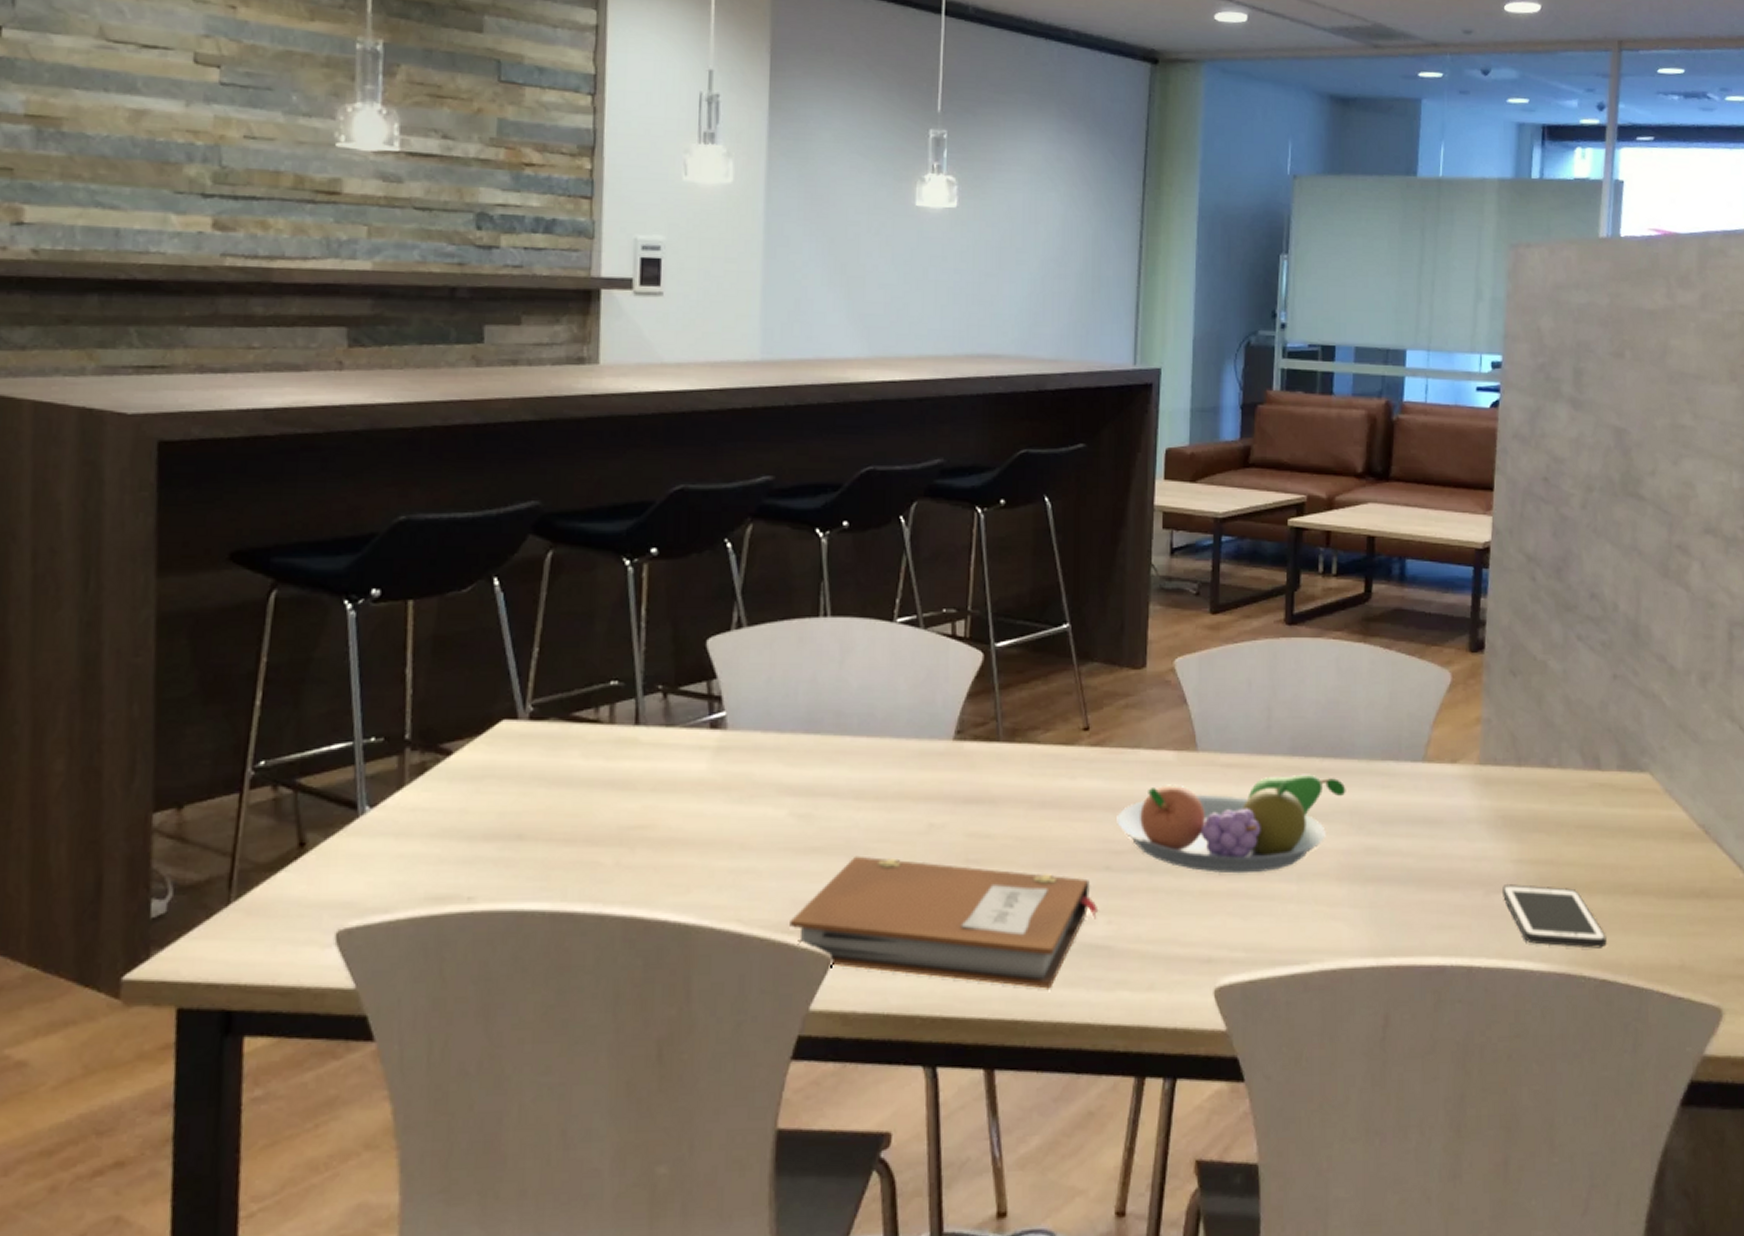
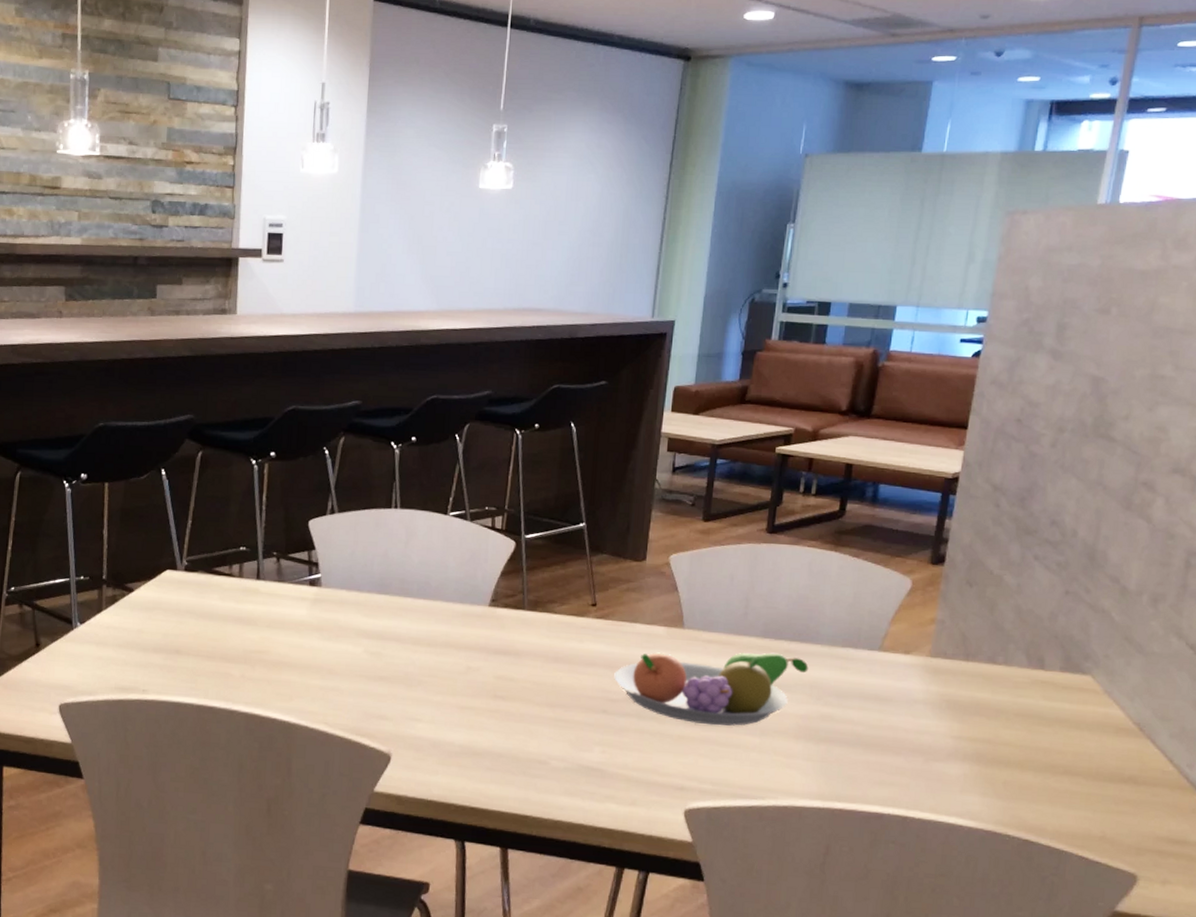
notebook: present [790,856,1099,989] -> none [362,685,595,796]
cell phone: present [1501,884,1607,949] -> none [940,755,1034,815]

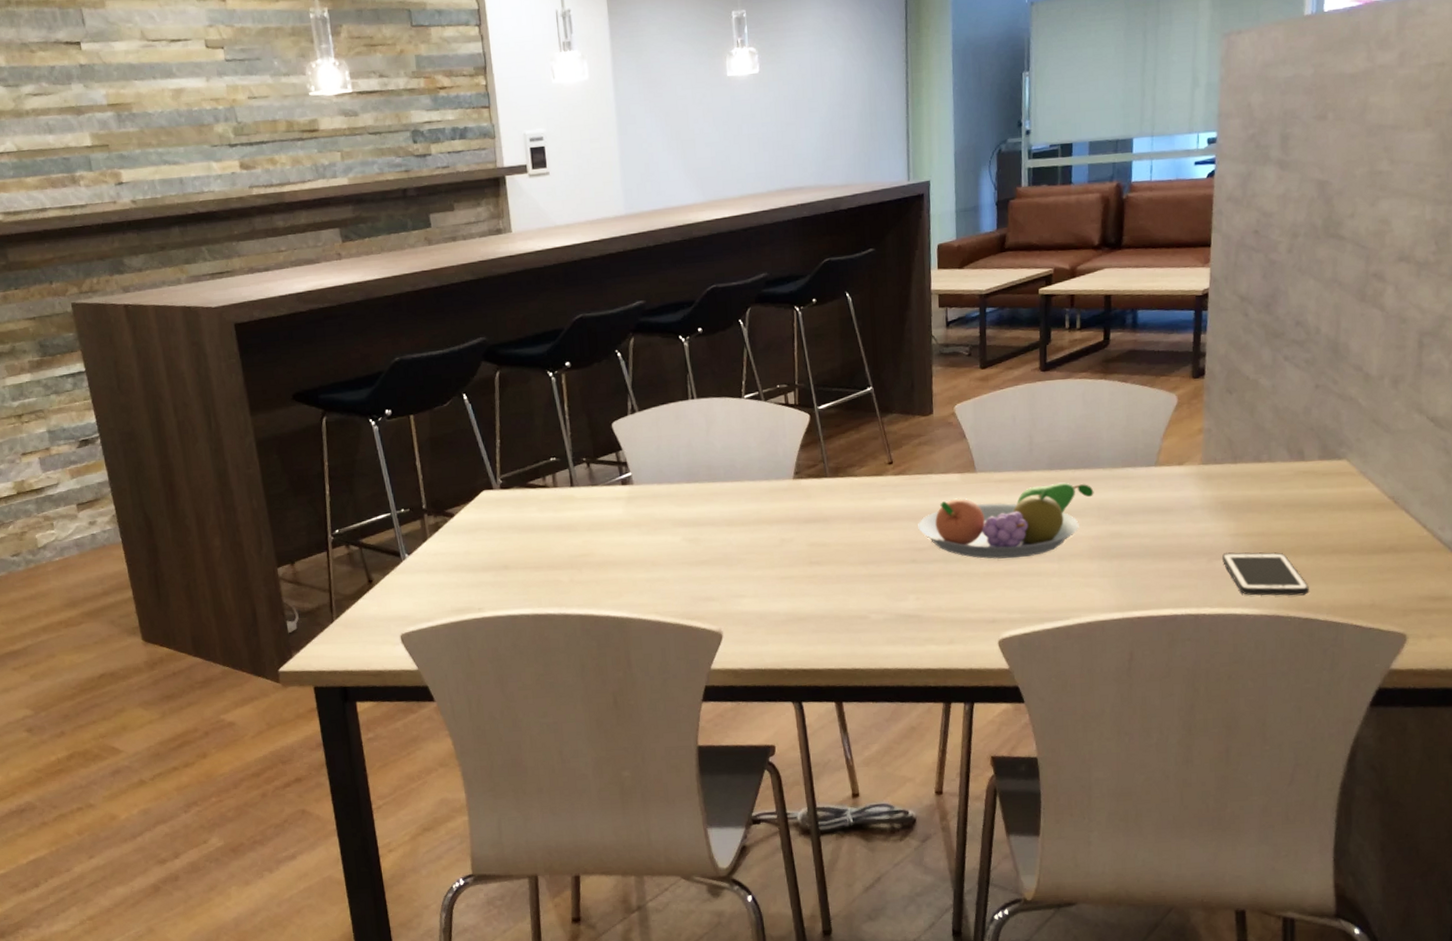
cell phone: none [940,755,1034,815] -> present [1221,552,1309,596]

